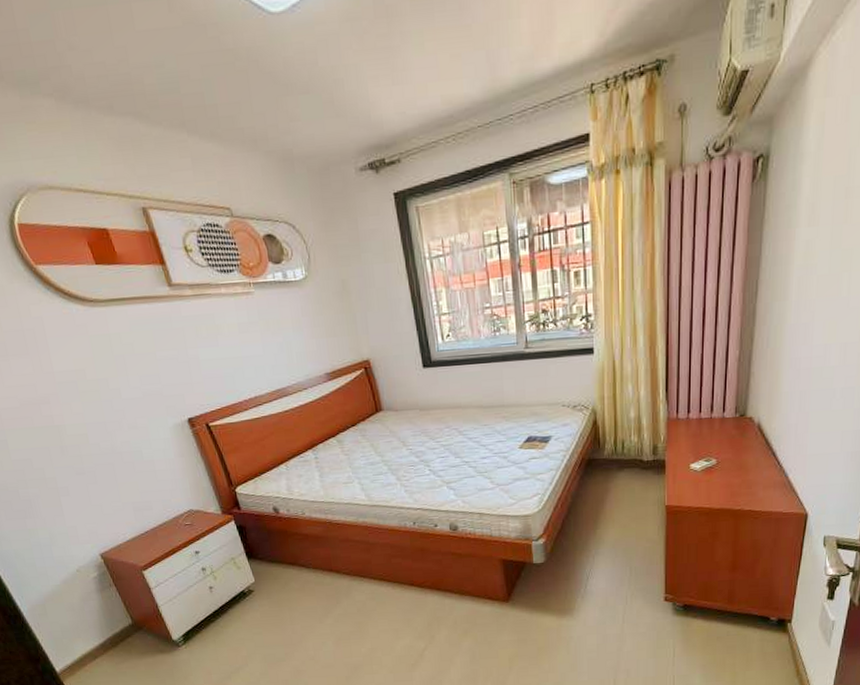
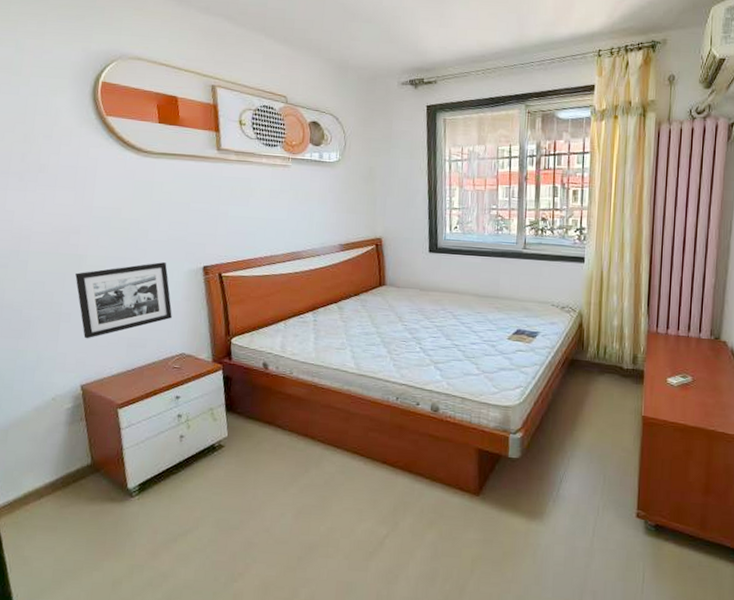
picture frame: none [59,421,170,510] -> present [75,262,172,339]

